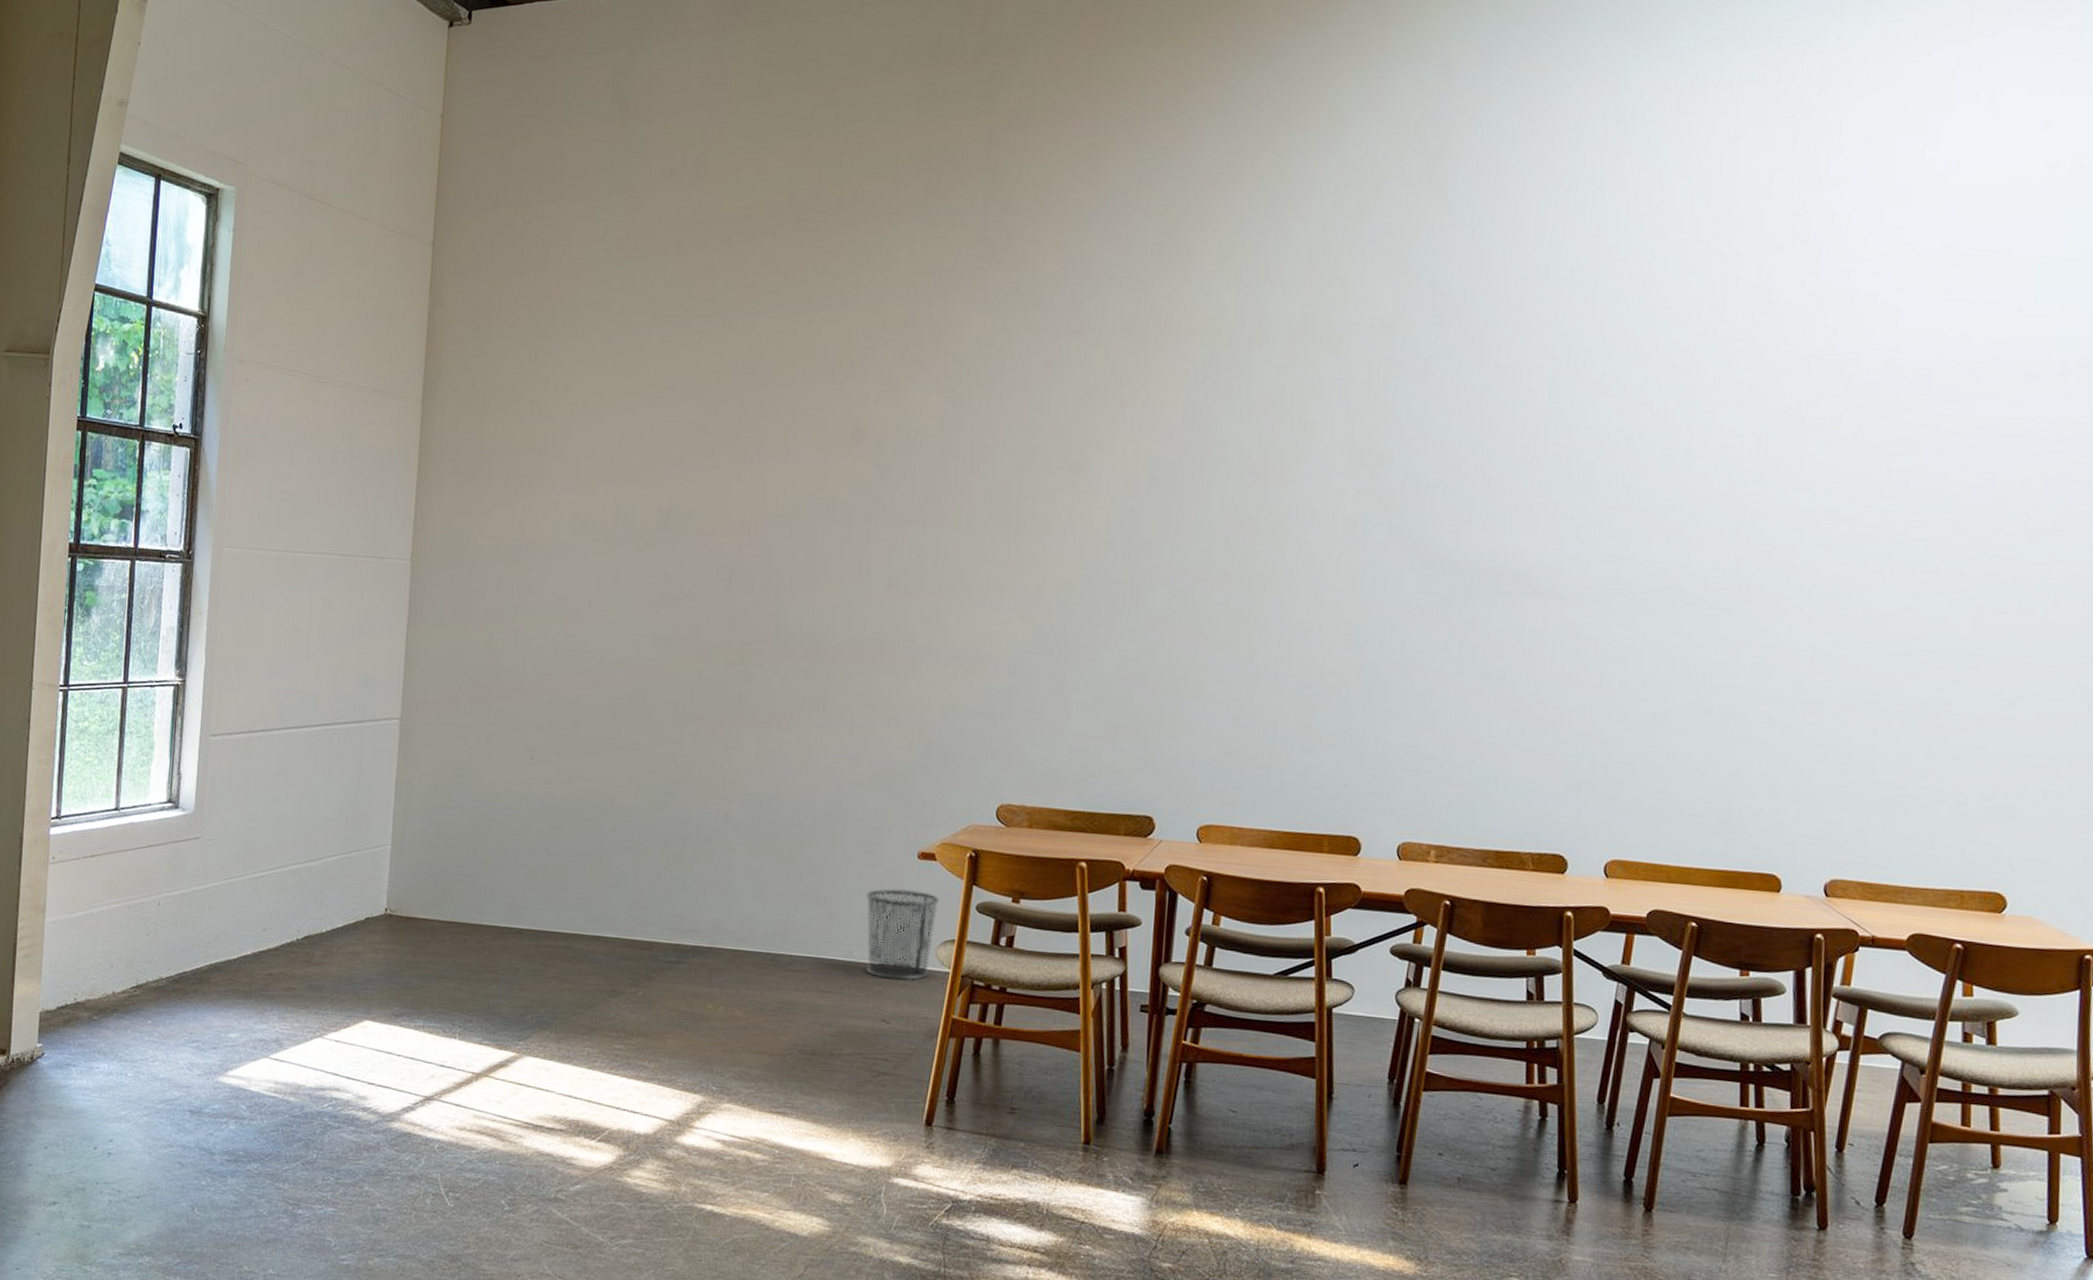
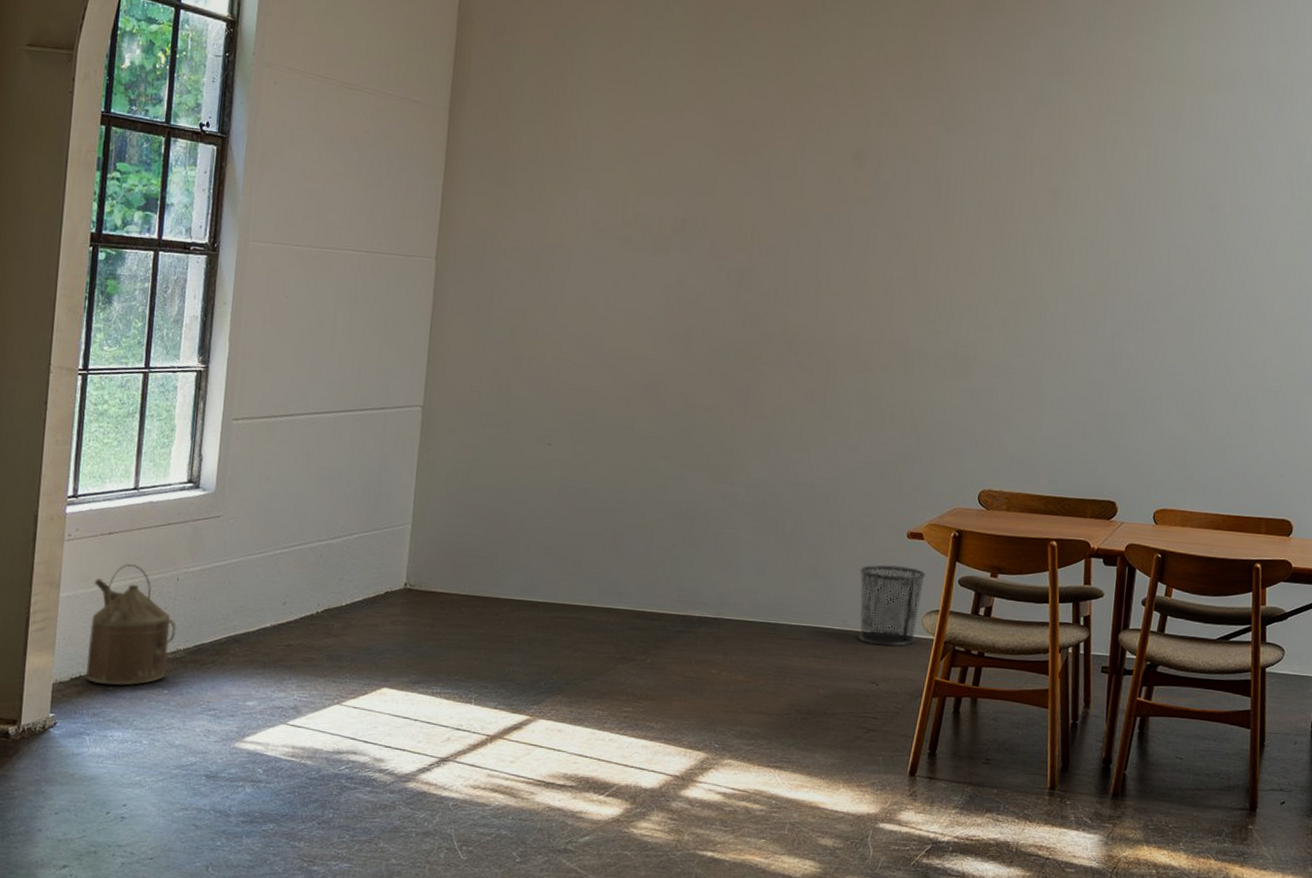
watering can: none [71,887,159,1016] -> present [85,563,176,686]

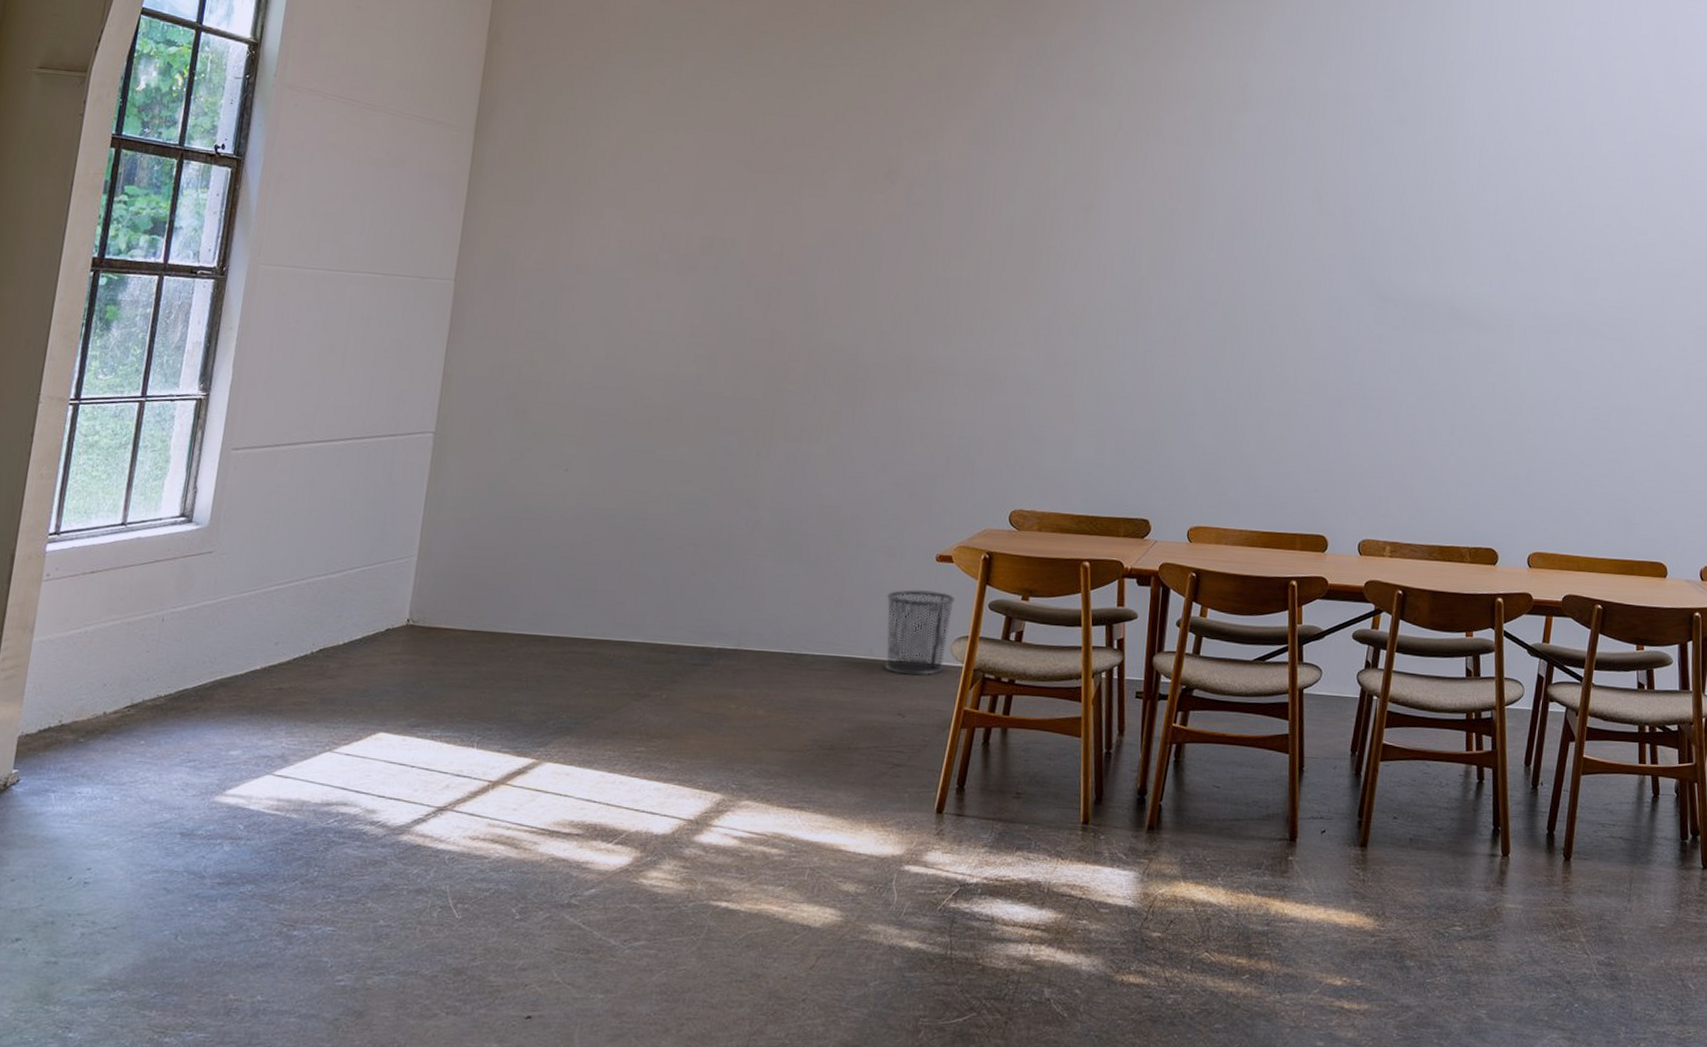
watering can: present [85,563,176,686] -> none [55,604,158,737]

